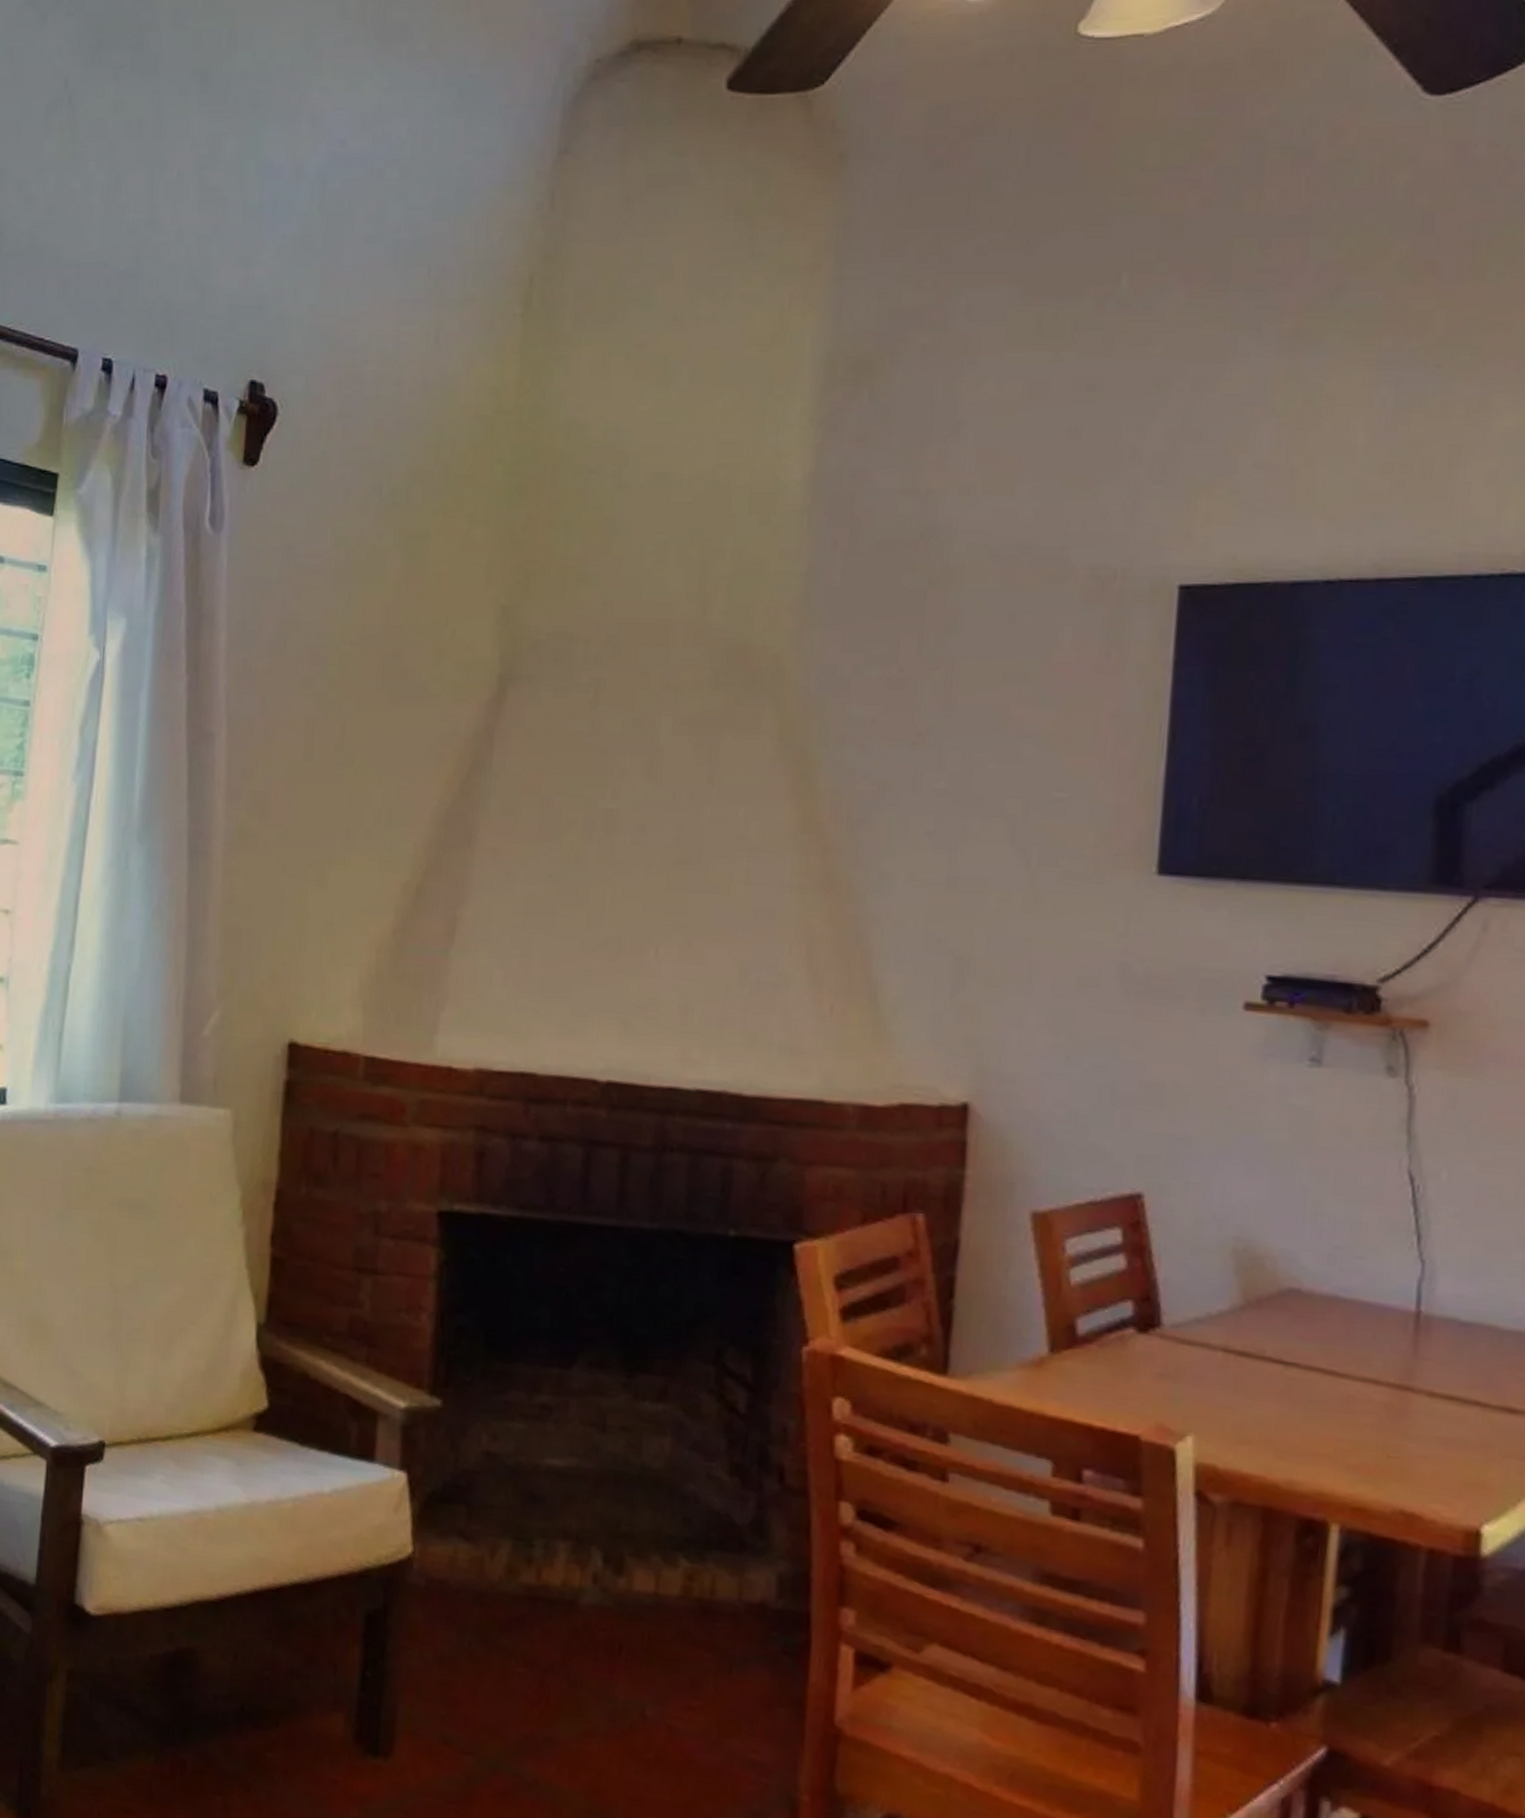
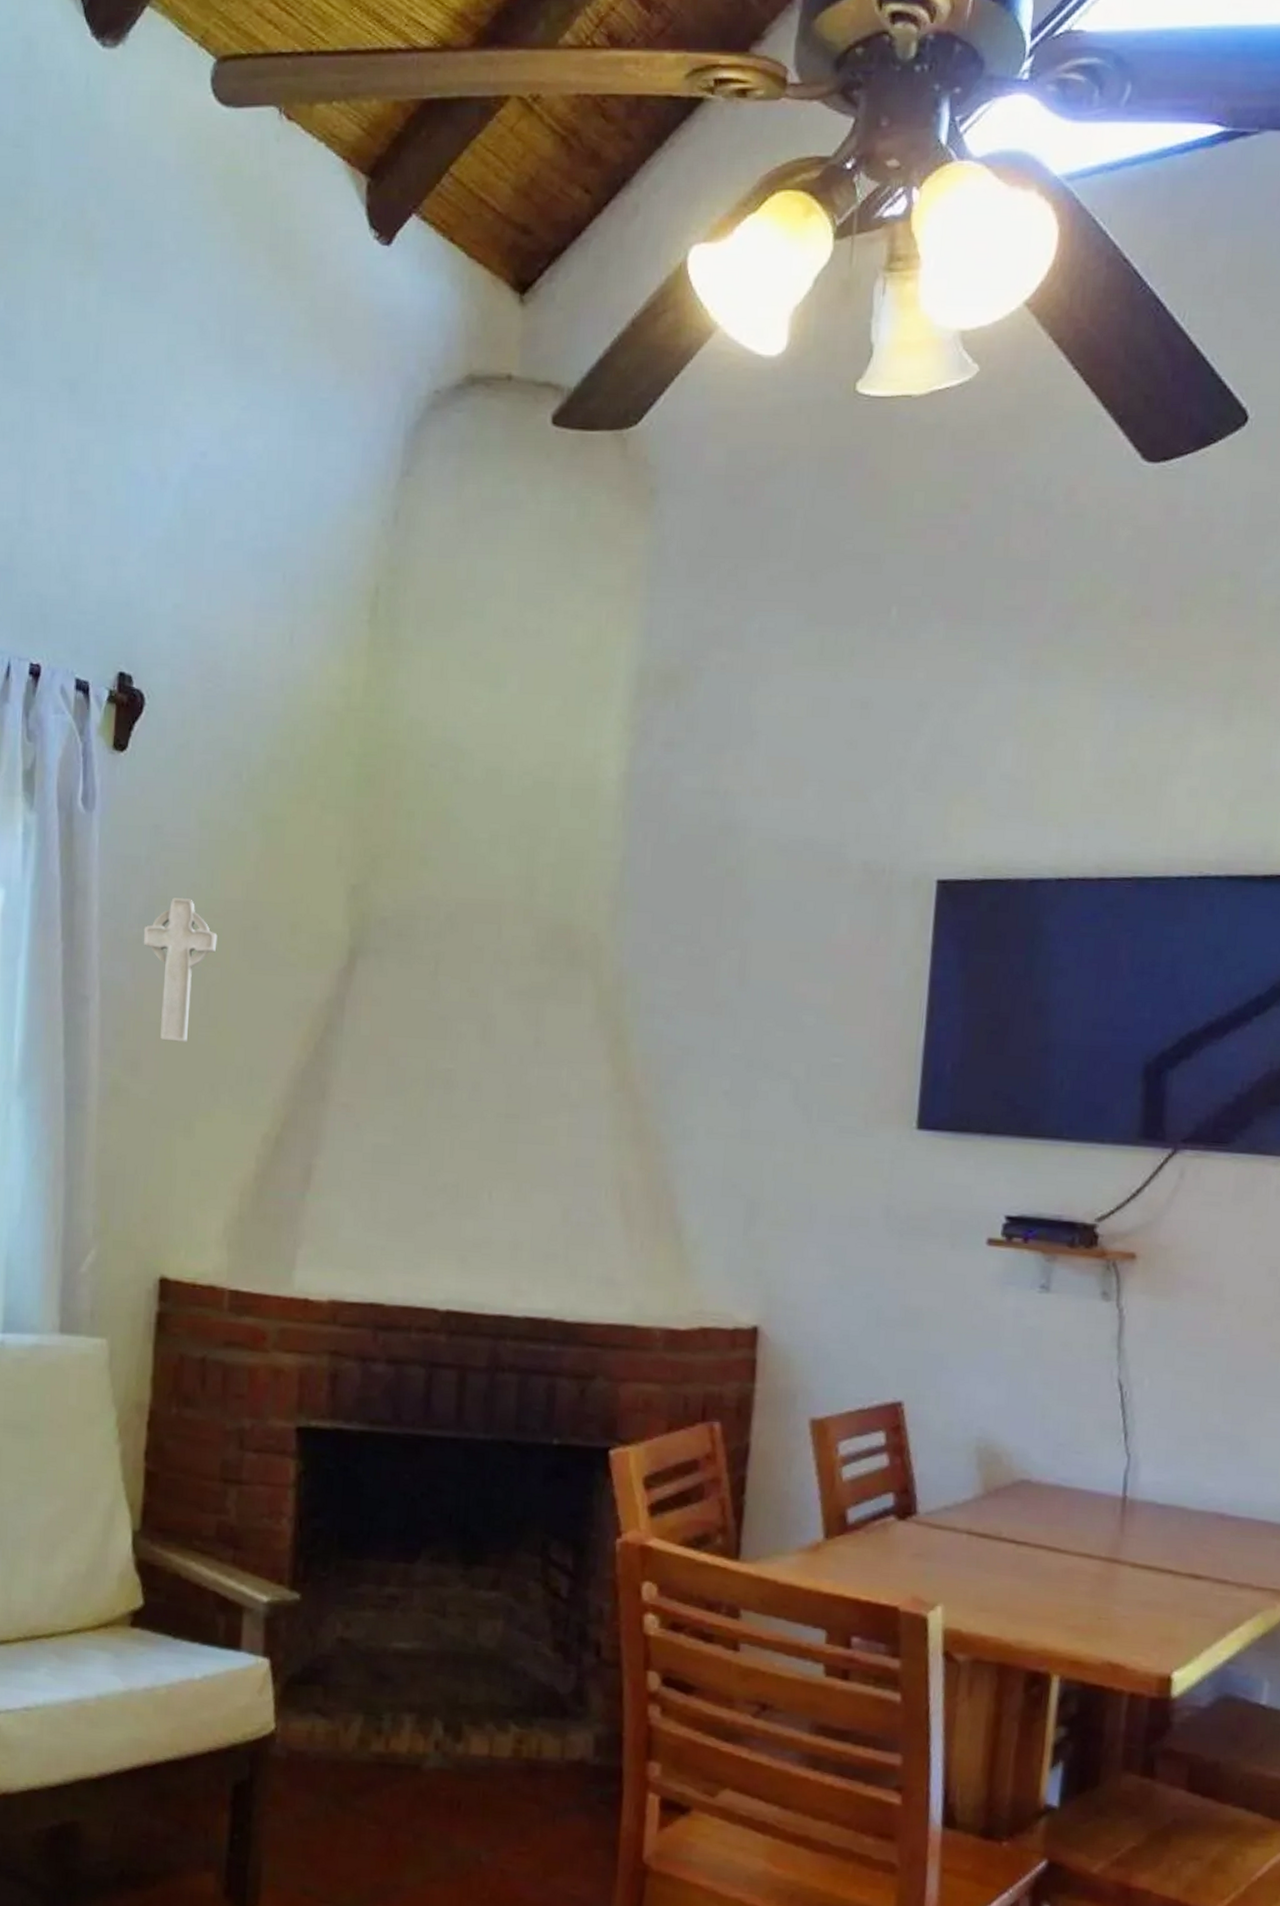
decorative cross: none [274,623,354,782] -> present [143,897,218,1042]

